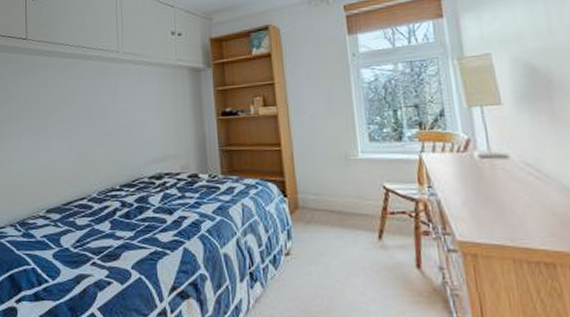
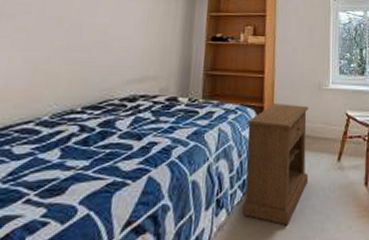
nightstand: none [269,177,345,303] -> present [243,104,309,225]

